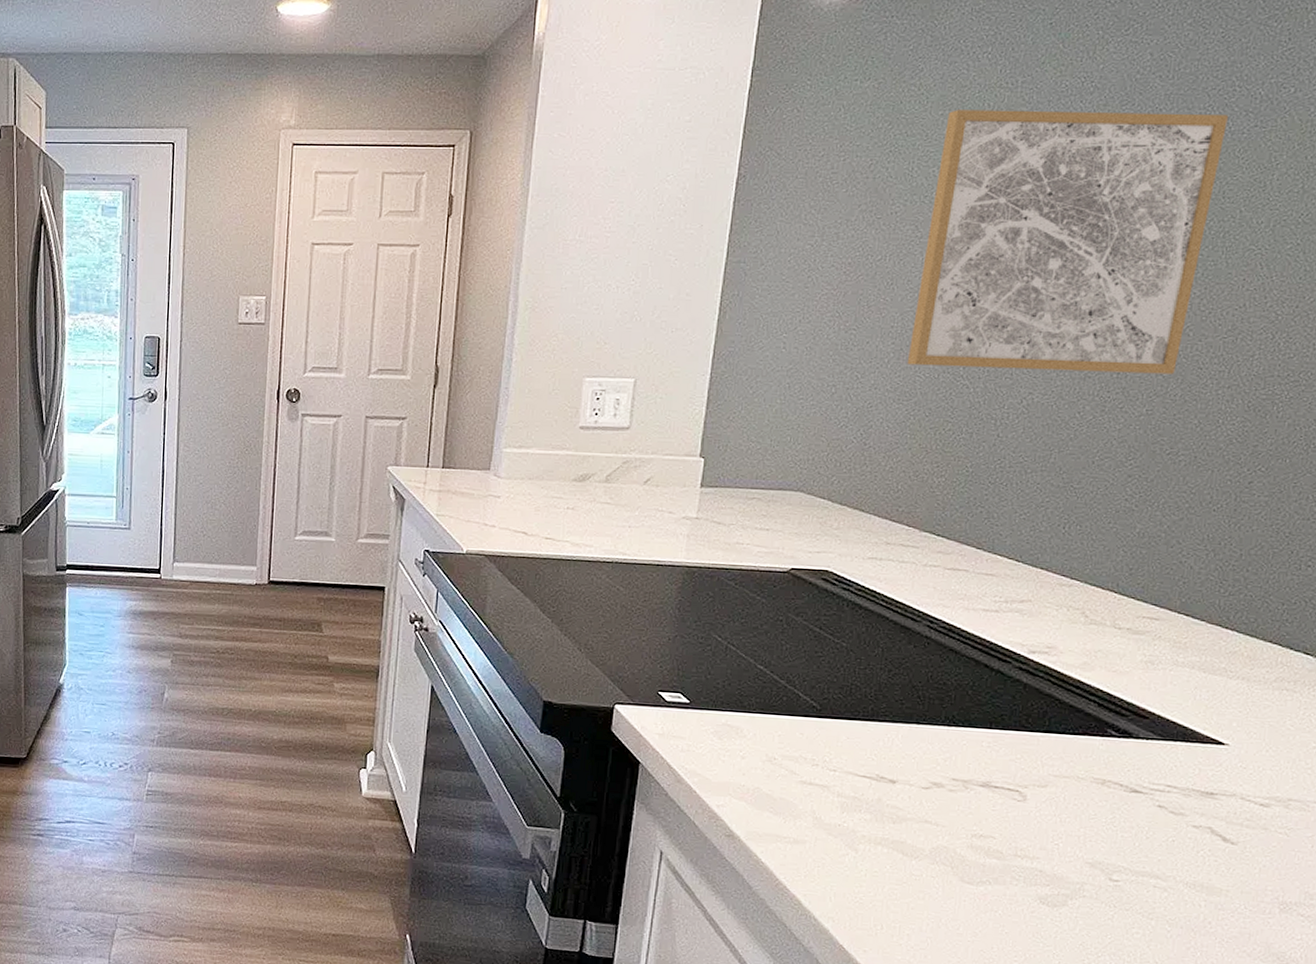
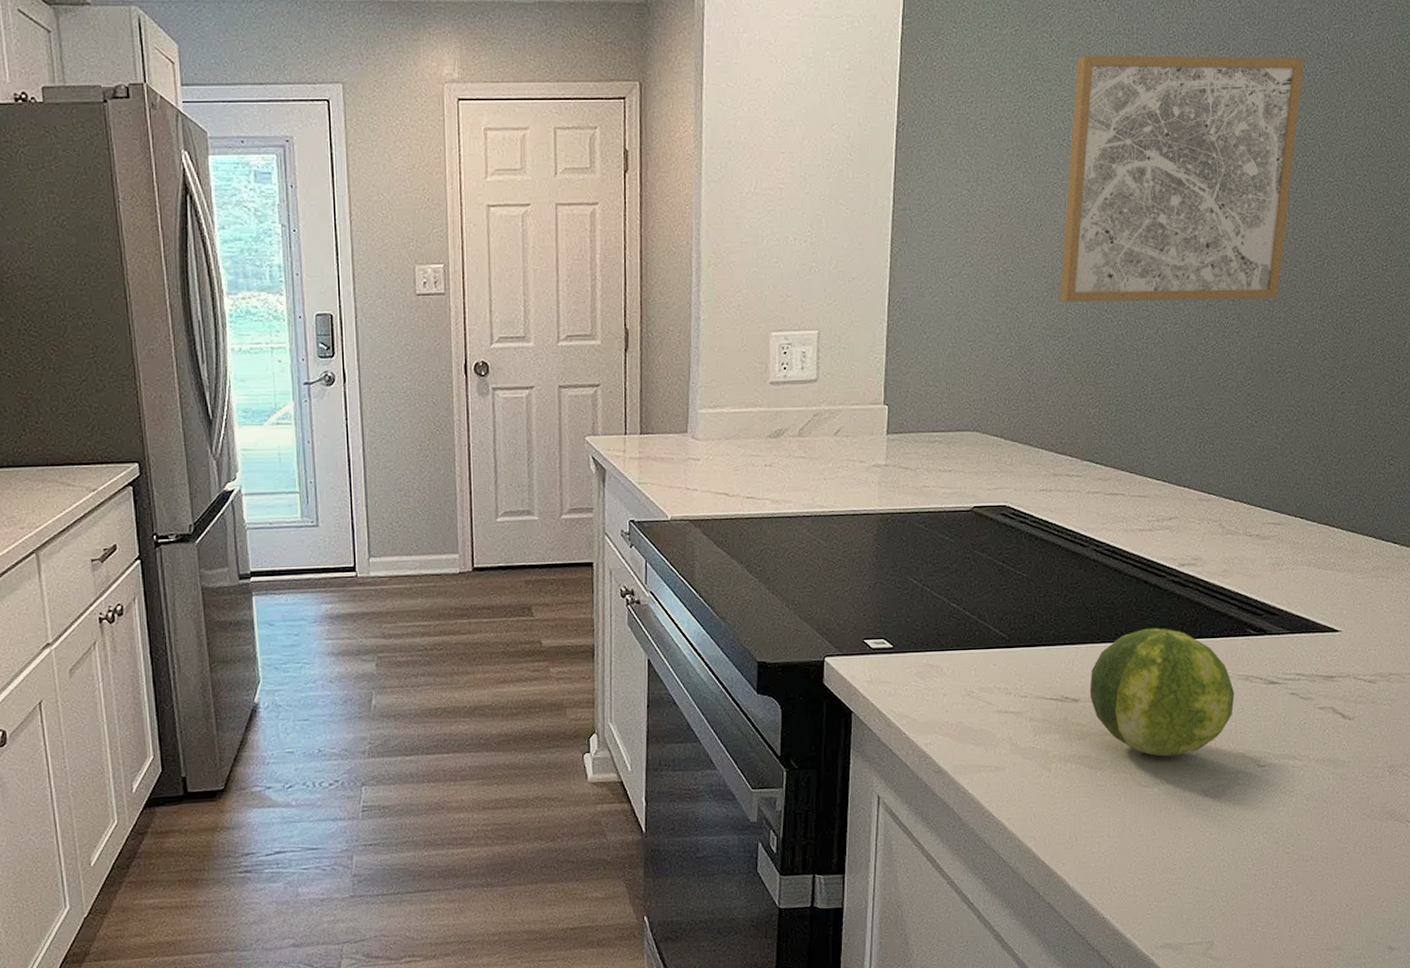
fruit: none [909,715,1087,856] -> present [1089,628,1235,757]

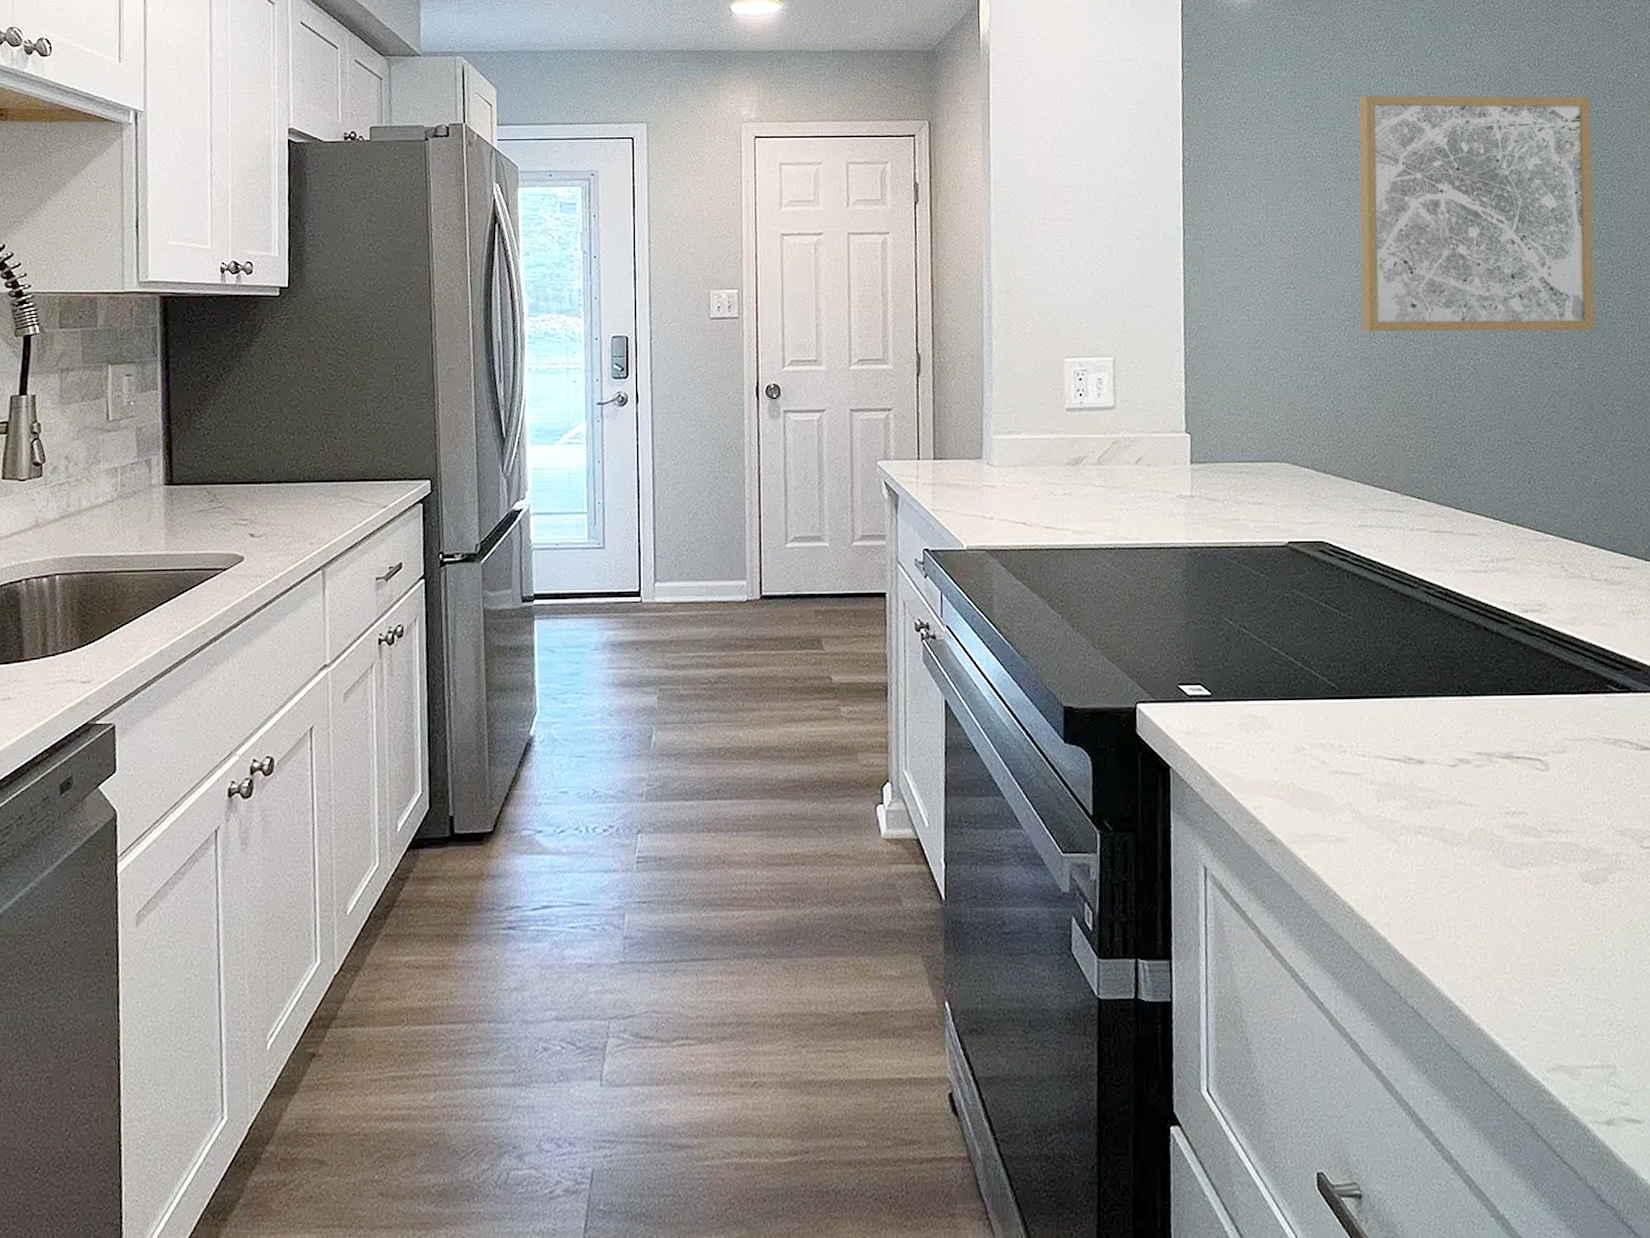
fruit: present [1089,628,1235,757] -> none [1434,681,1604,832]

